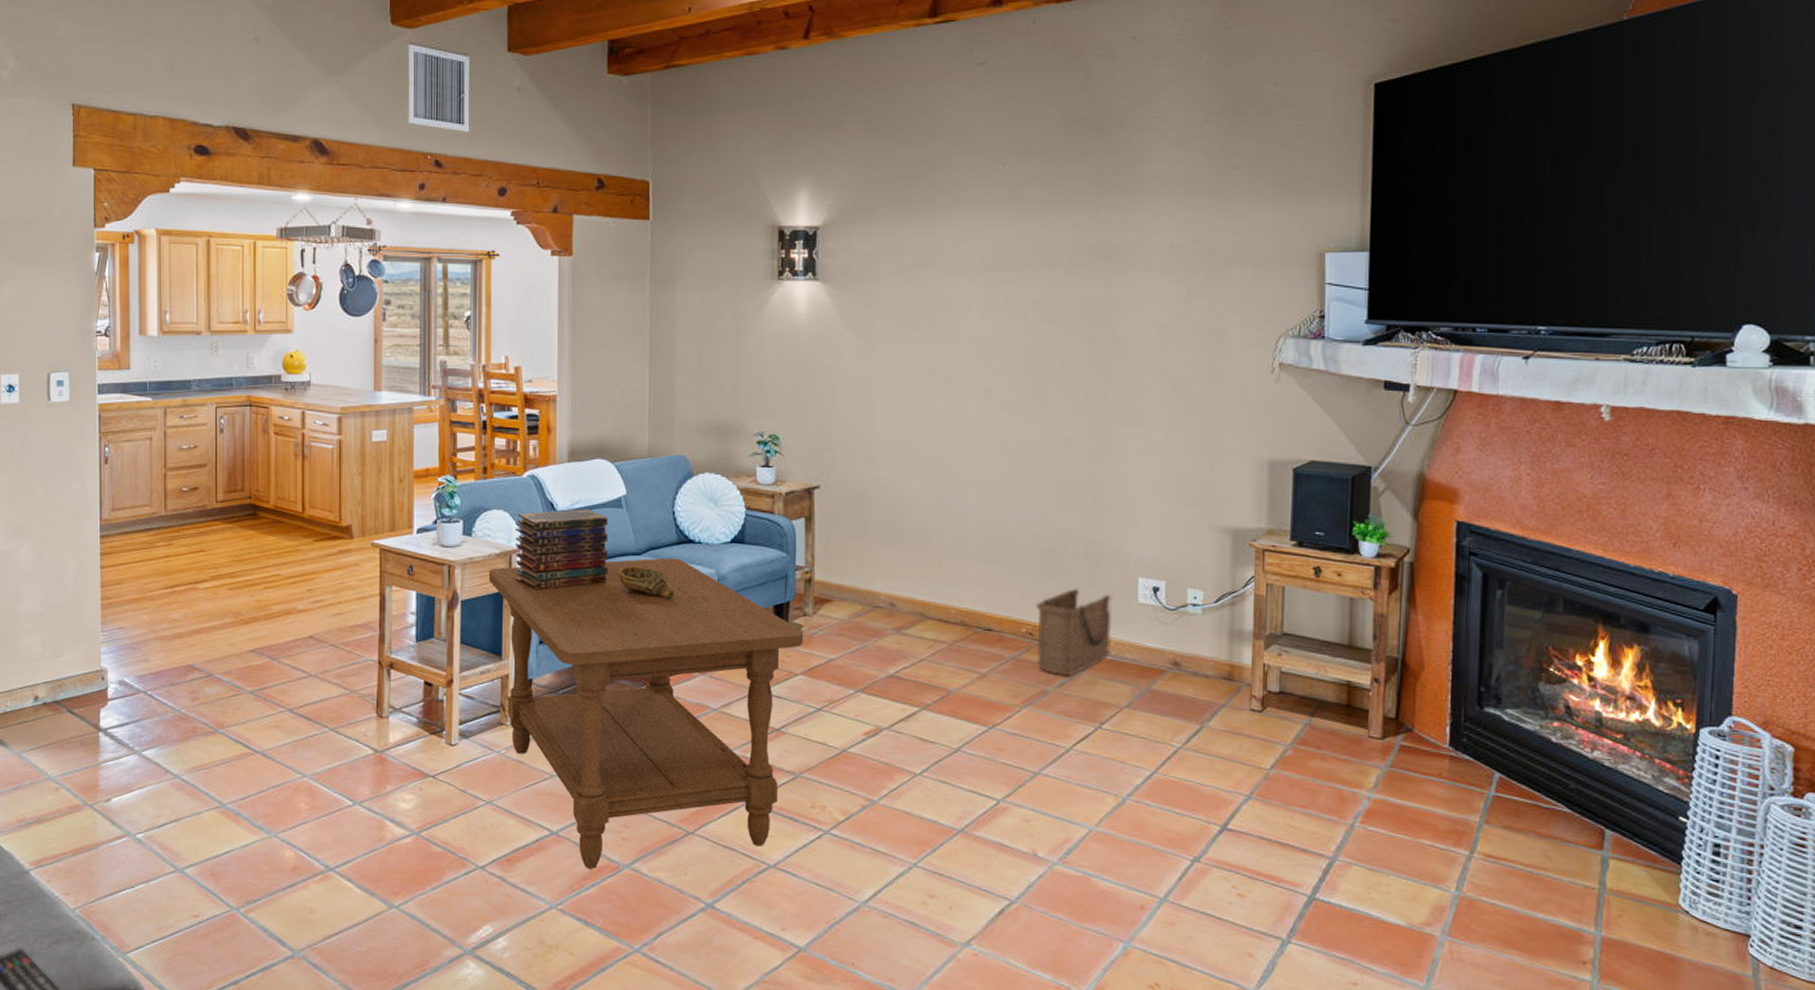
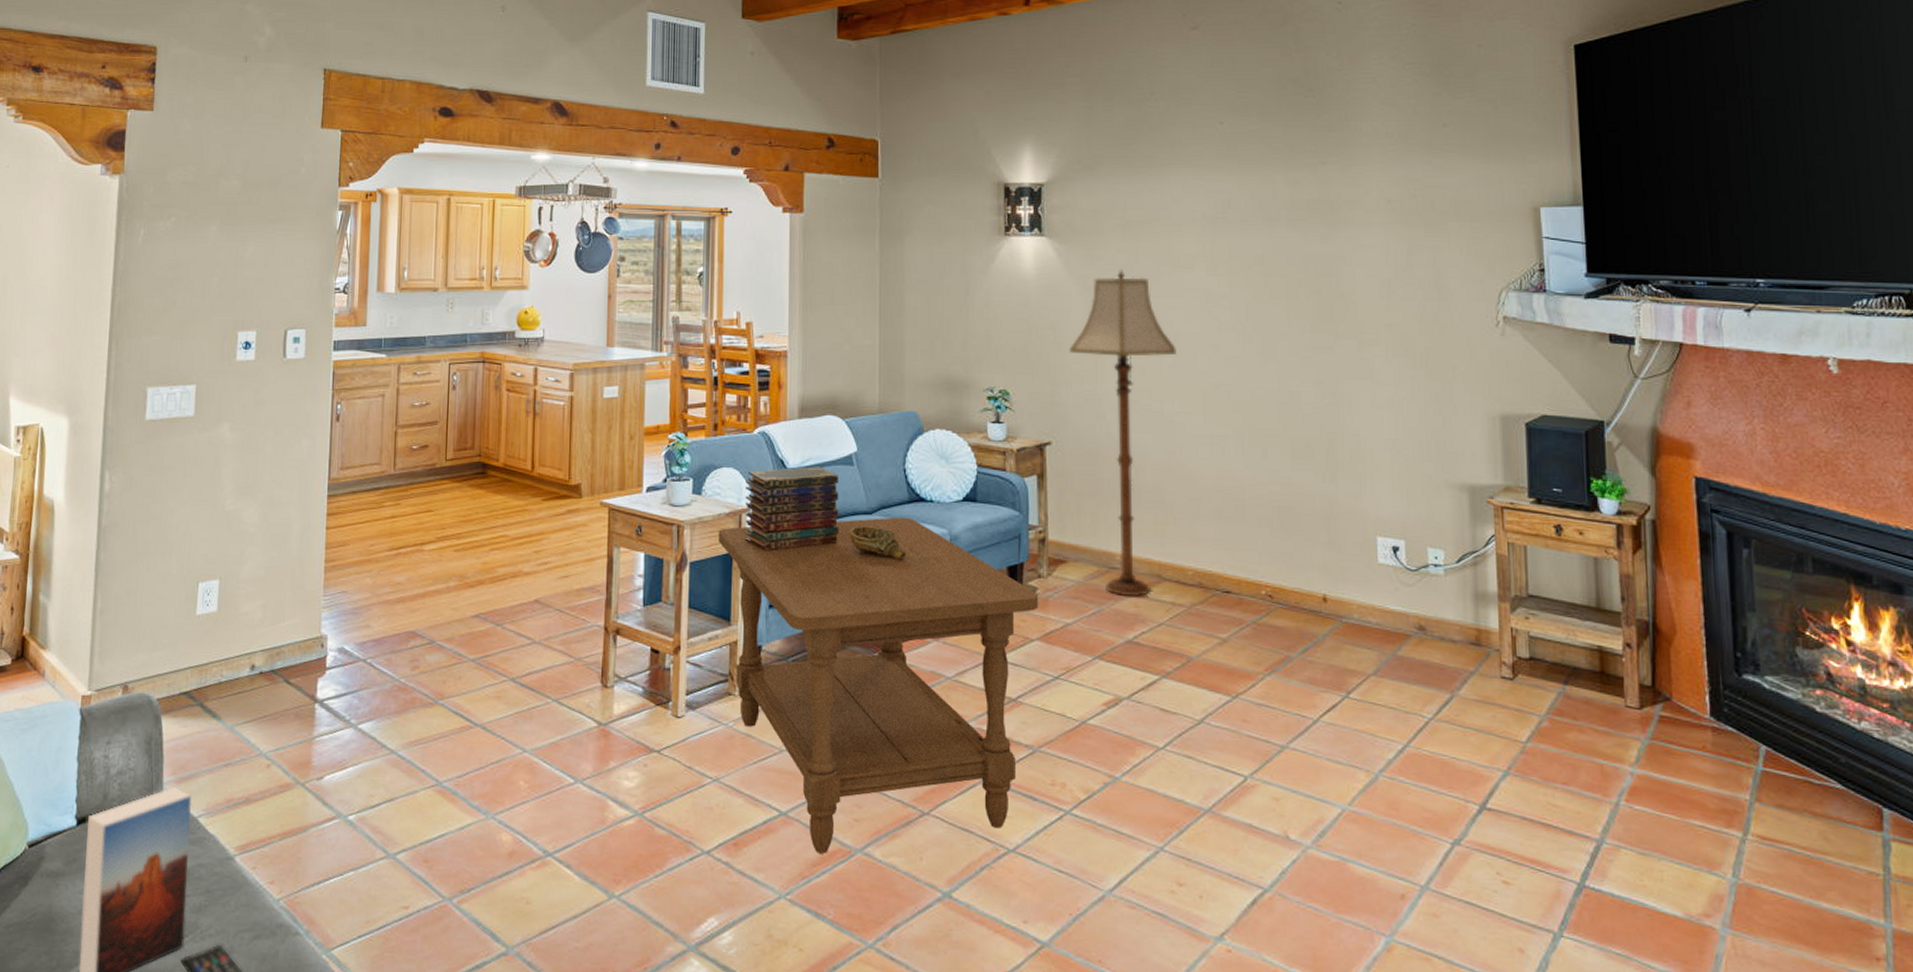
floor lamp: none [840,314,948,635] -> present [1069,269,1177,597]
basket: present [1035,588,1113,676] -> none [1273,547,1353,642]

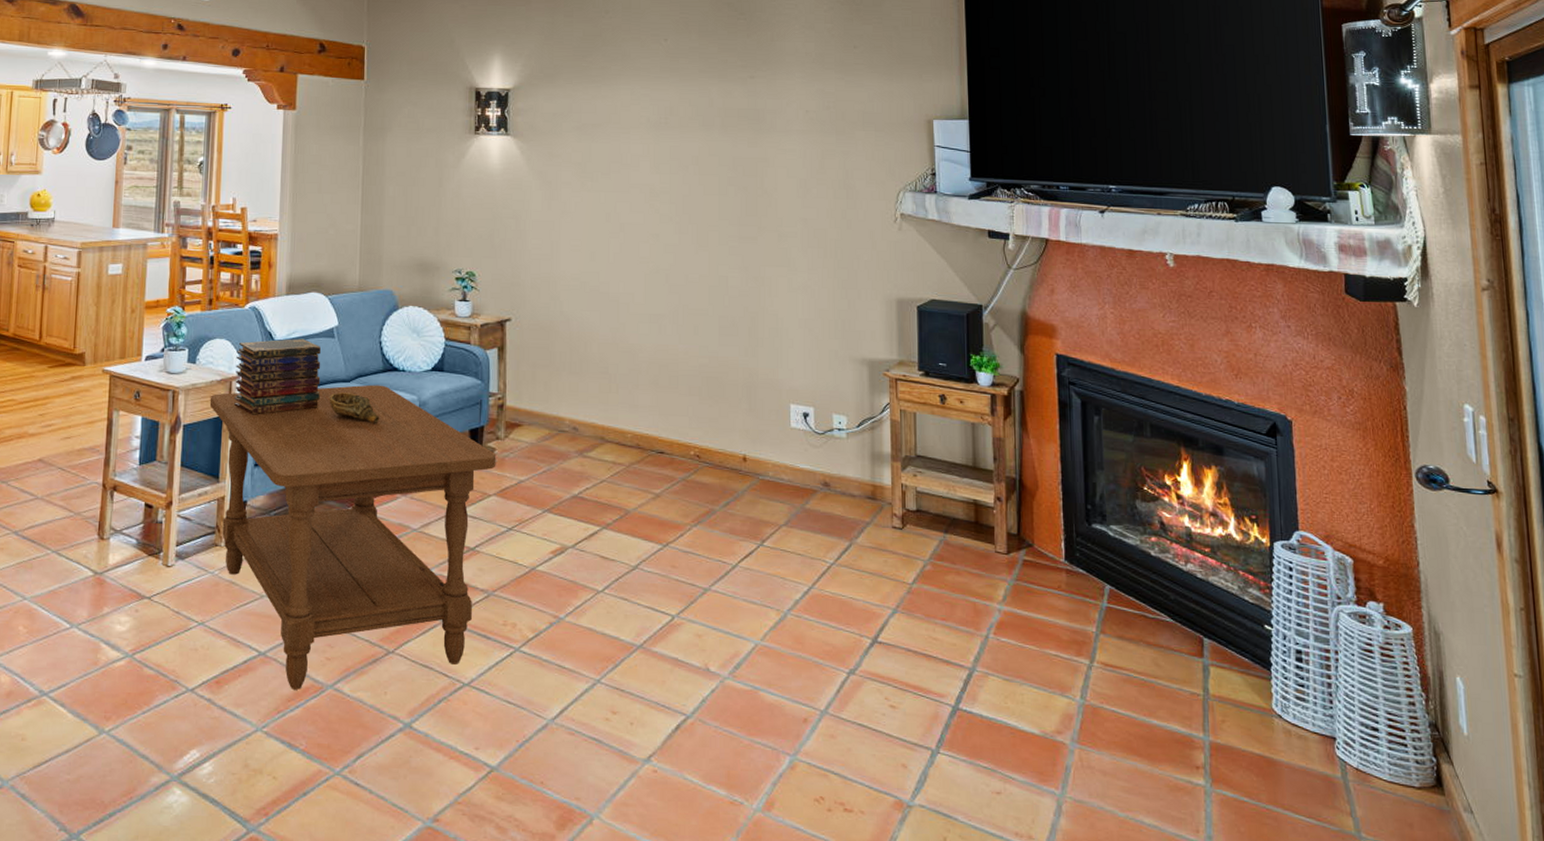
floor lamp: present [1069,269,1177,597] -> none [529,166,622,457]

